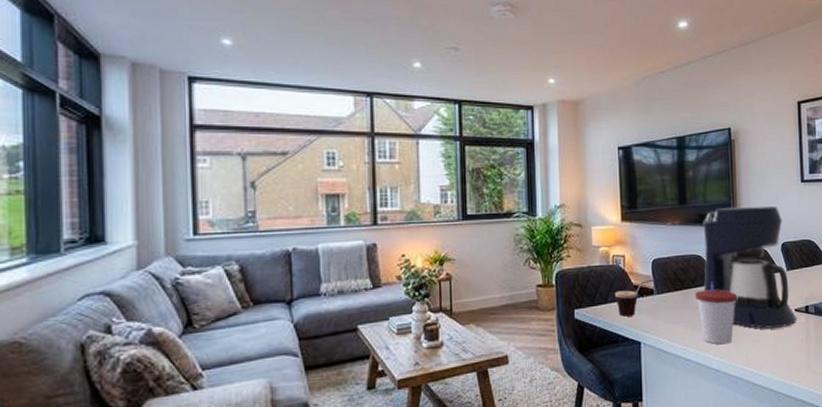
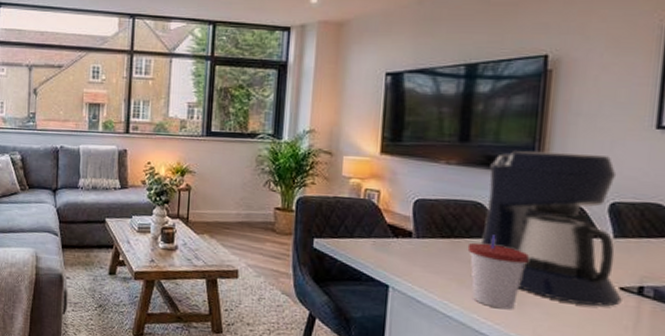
cup: present [615,279,656,317] -> none [363,220,417,256]

